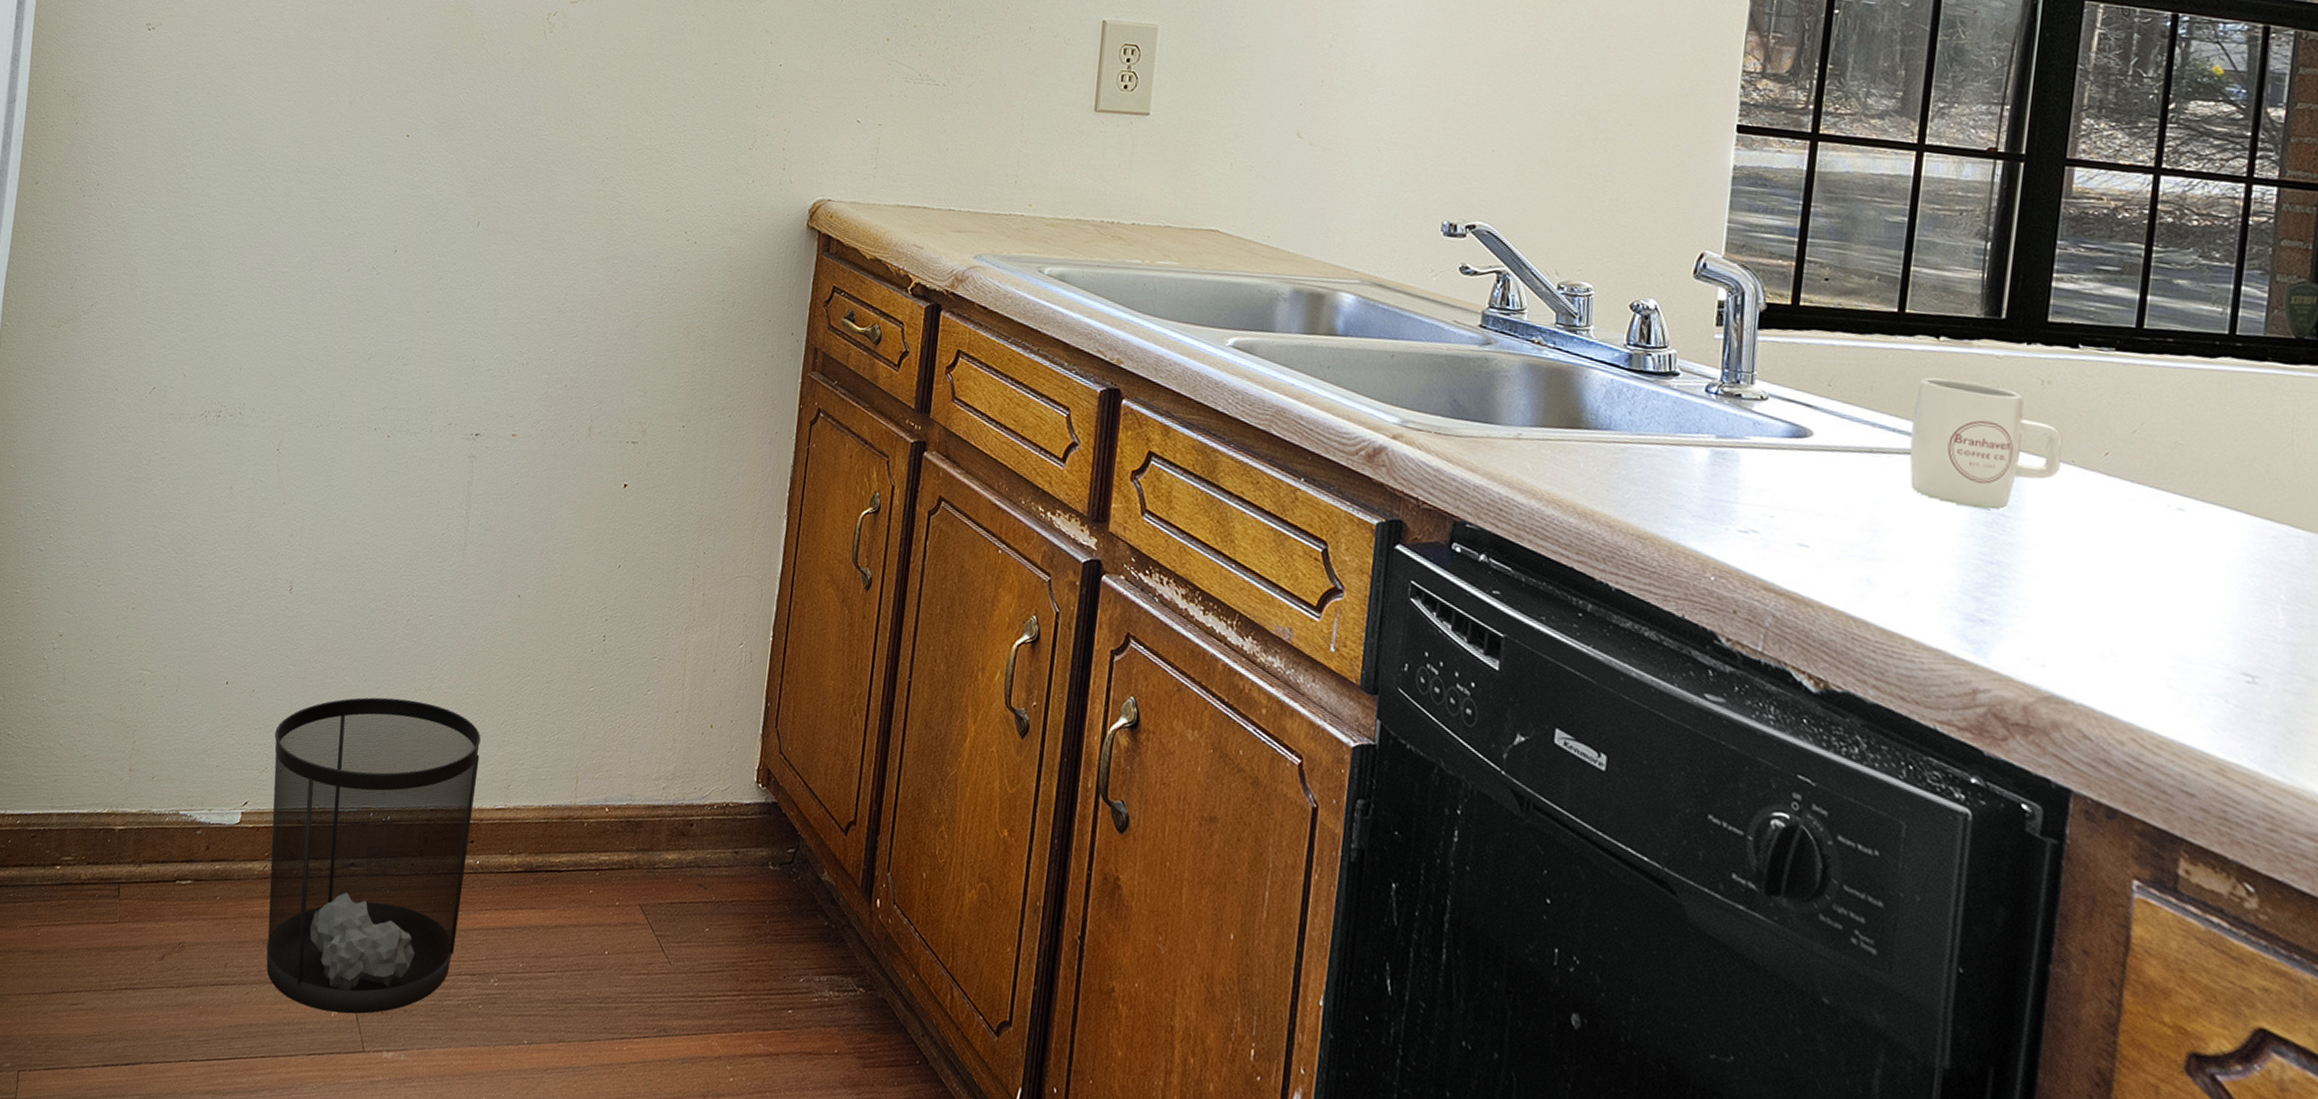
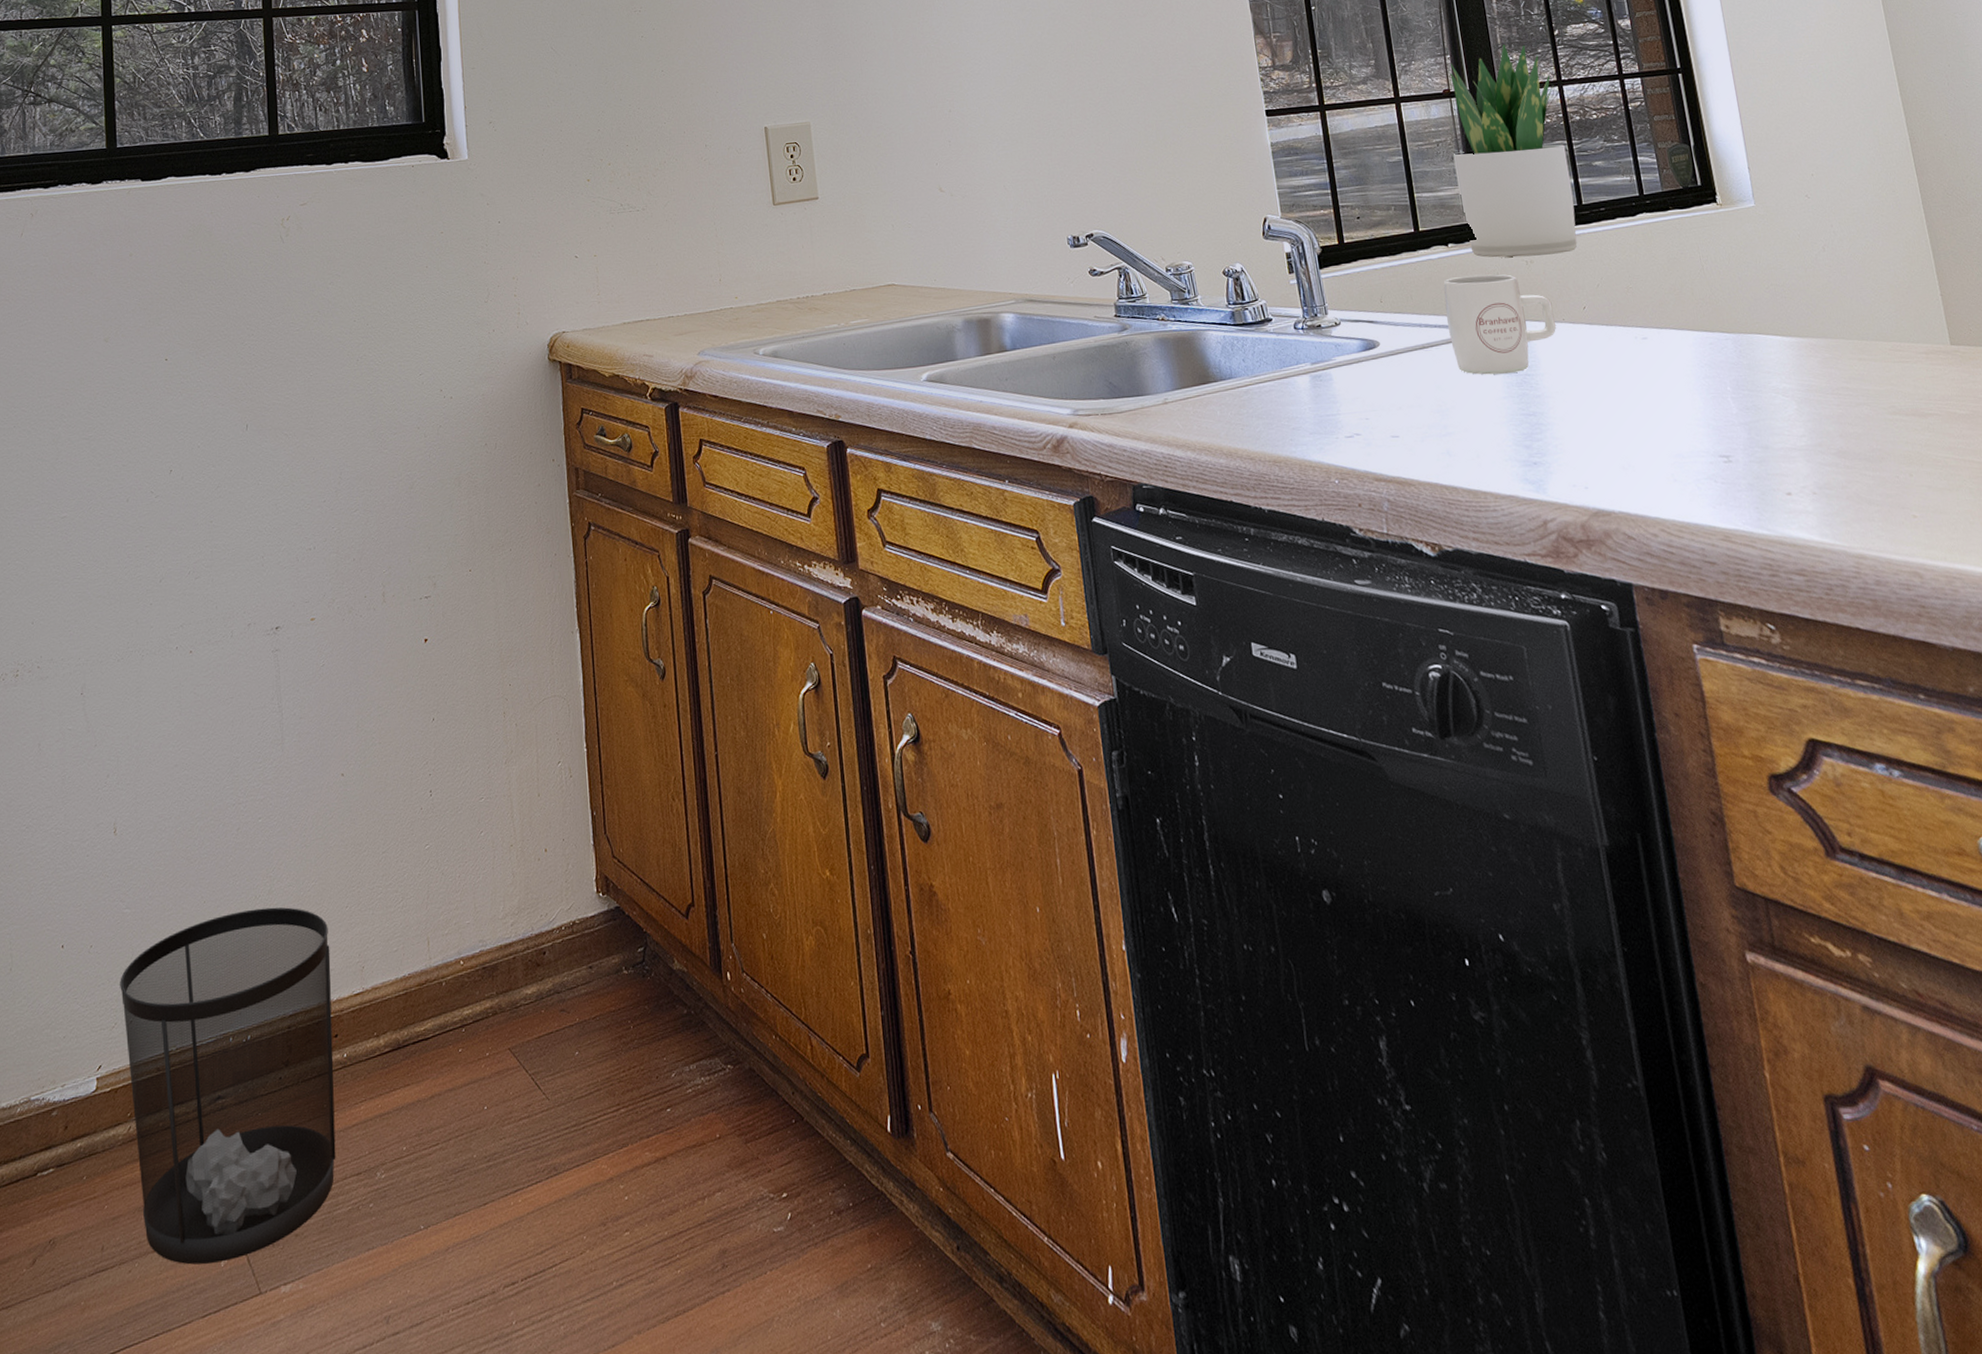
planter: none [1969,106,2146,382] -> present [1449,44,1577,258]

